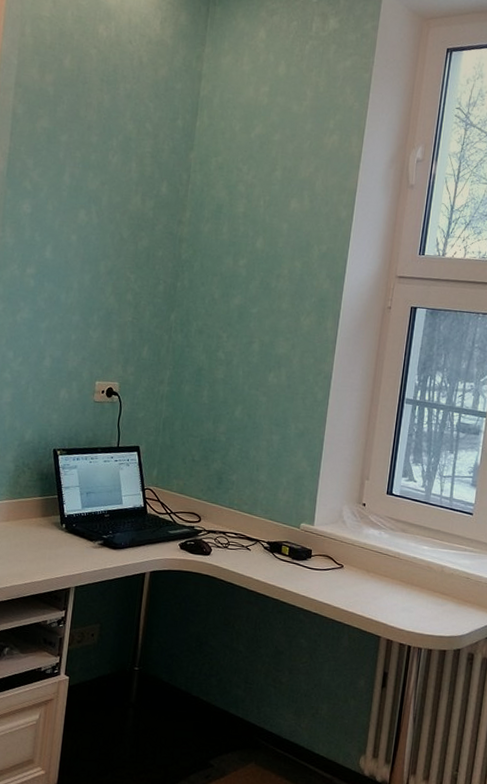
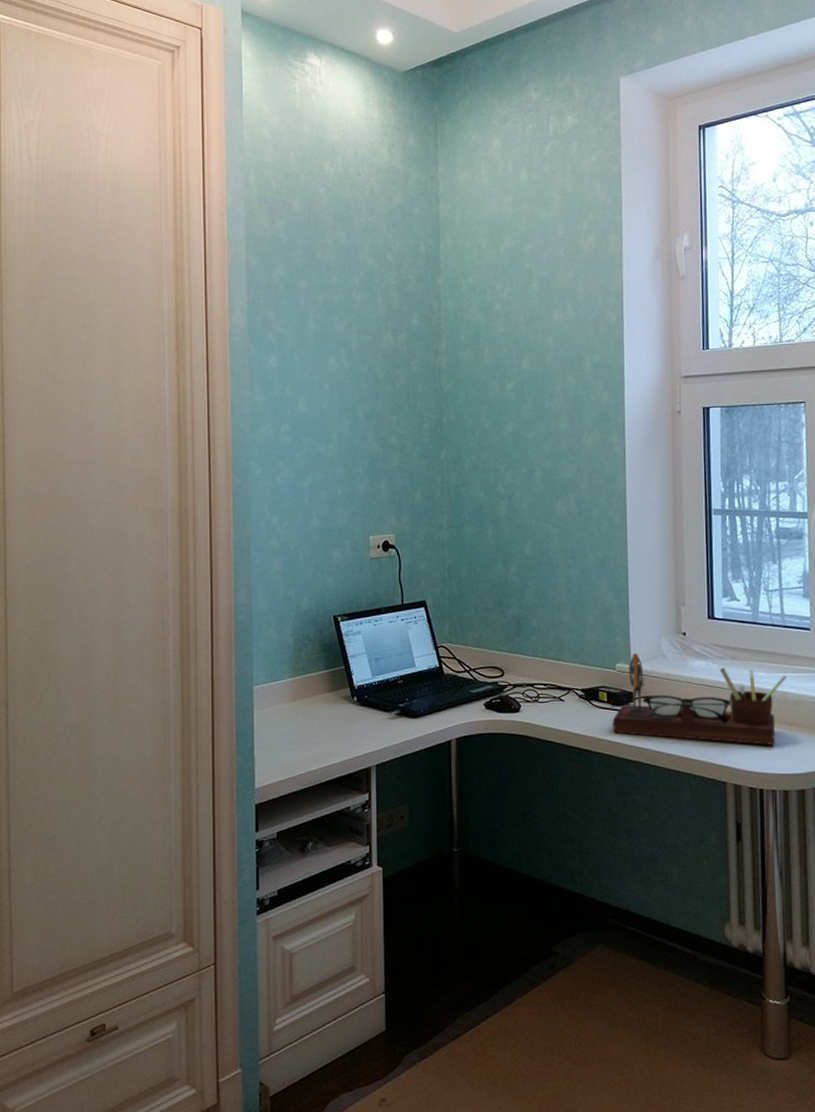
desk organizer: none [289,515,447,610] -> present [612,652,787,745]

